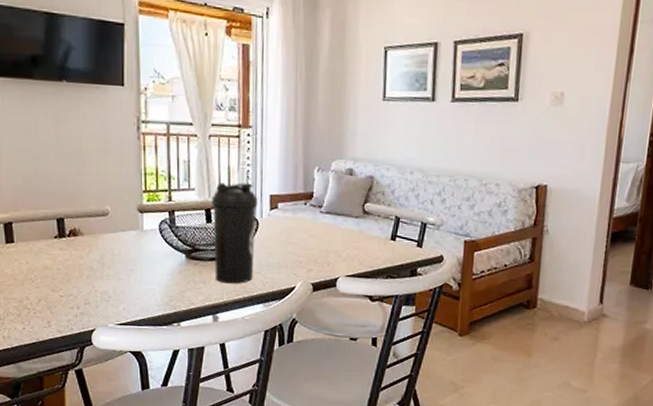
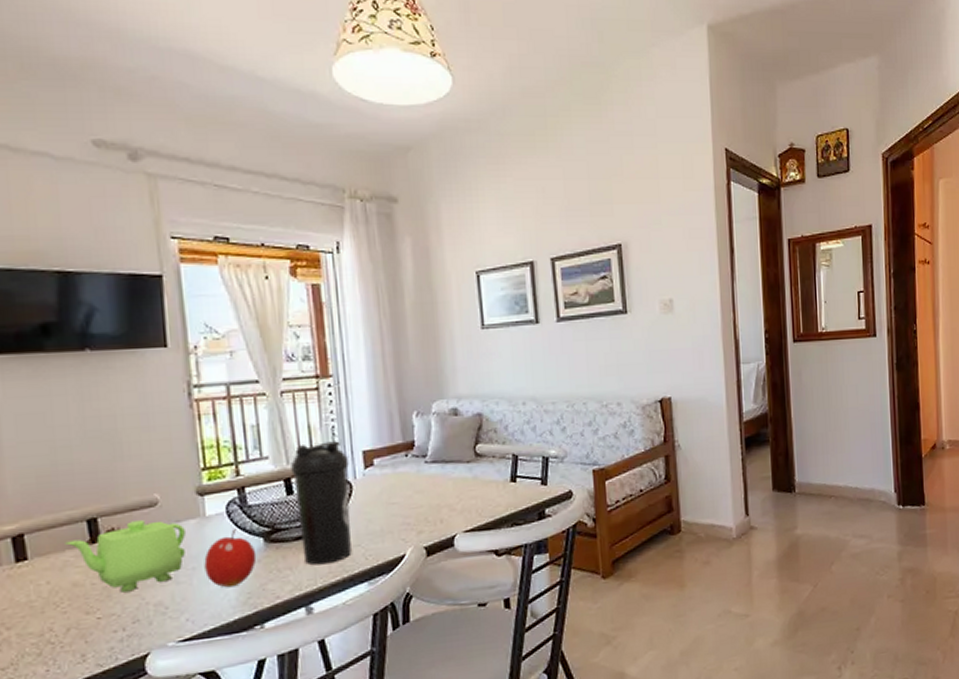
teapot: none [40,225,127,280] -> present [65,520,186,593]
fruit: none [140,243,179,290] -> present [204,529,257,588]

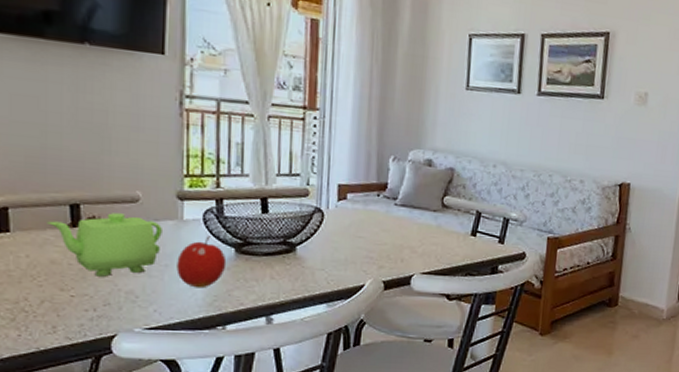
water bottle: present [291,441,352,565] -> none [269,169,324,282]

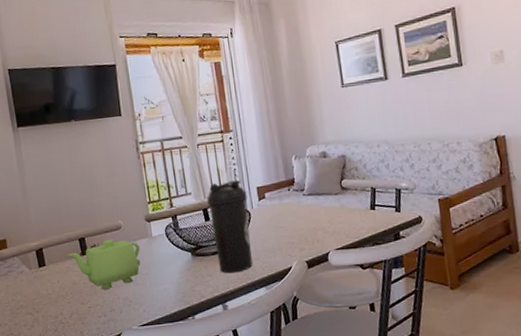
fruit: present [176,236,227,288] -> none [153,246,187,289]
water bottle: none [269,169,324,282] -> present [207,180,253,274]

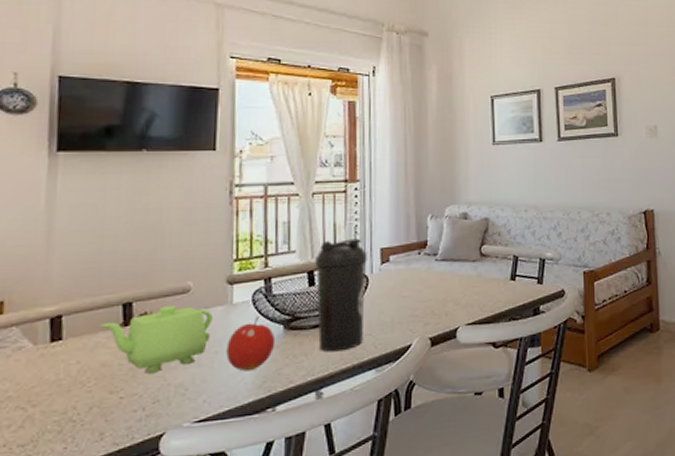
fruit: none [153,246,187,289] -> present [226,316,276,372]

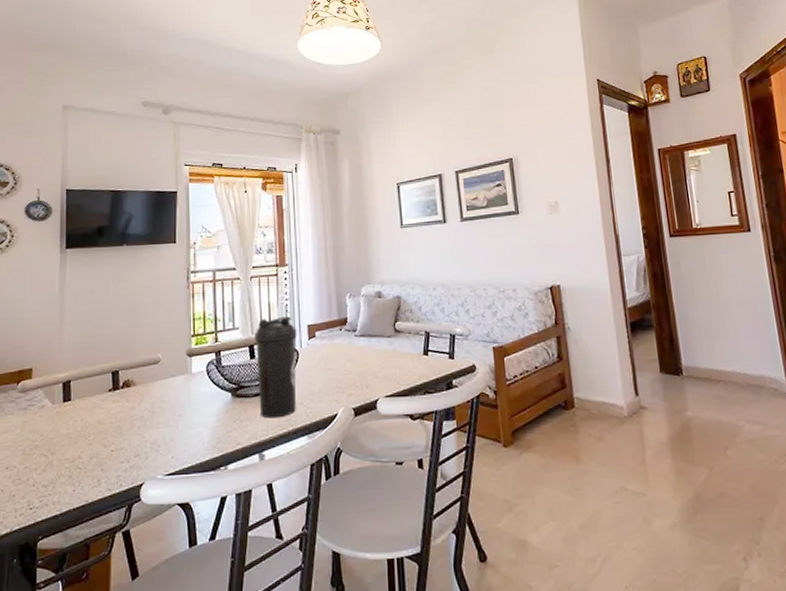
teapot: present [99,306,212,374] -> none [96,374,177,431]
fruit: present [226,316,276,372] -> none [188,384,226,433]

